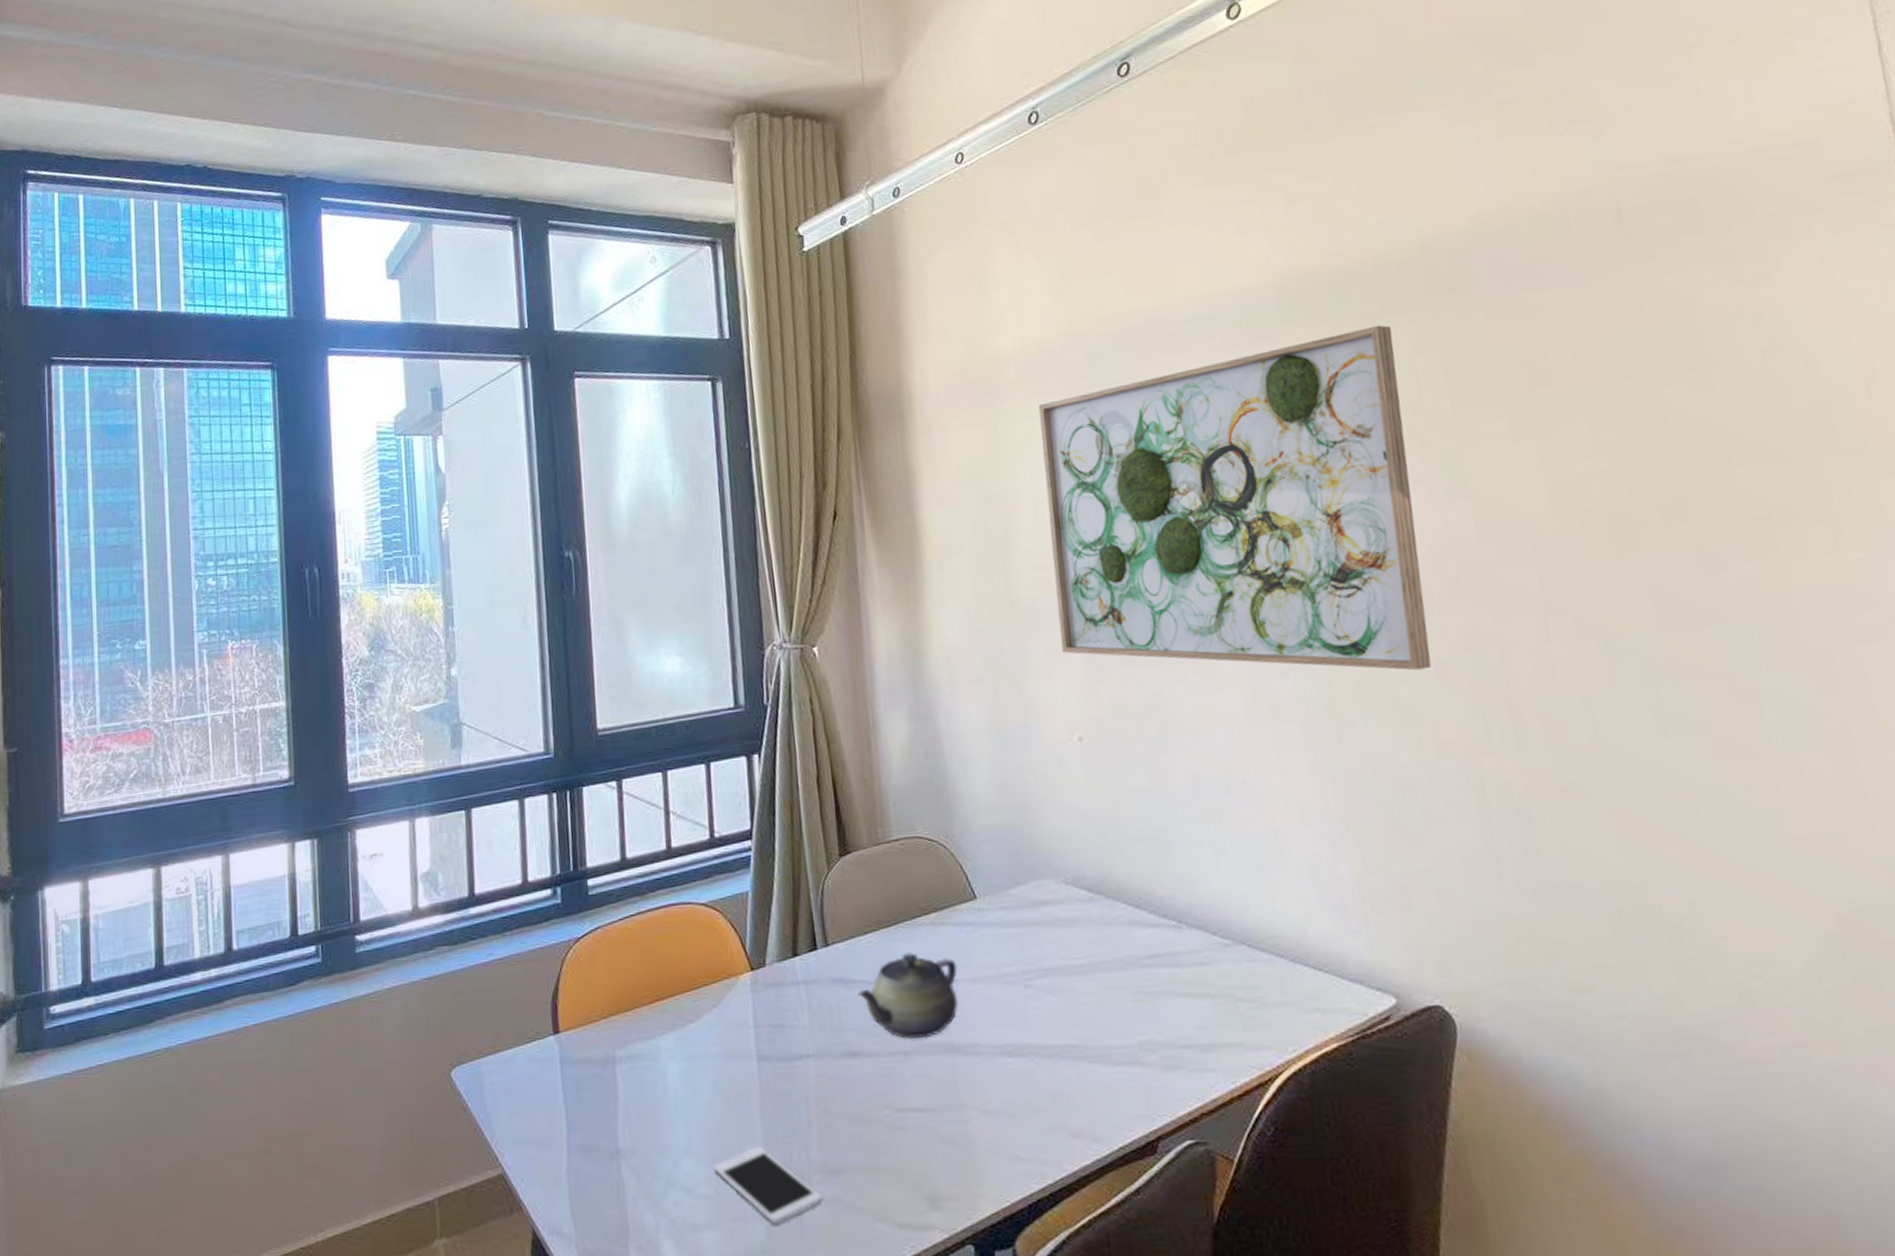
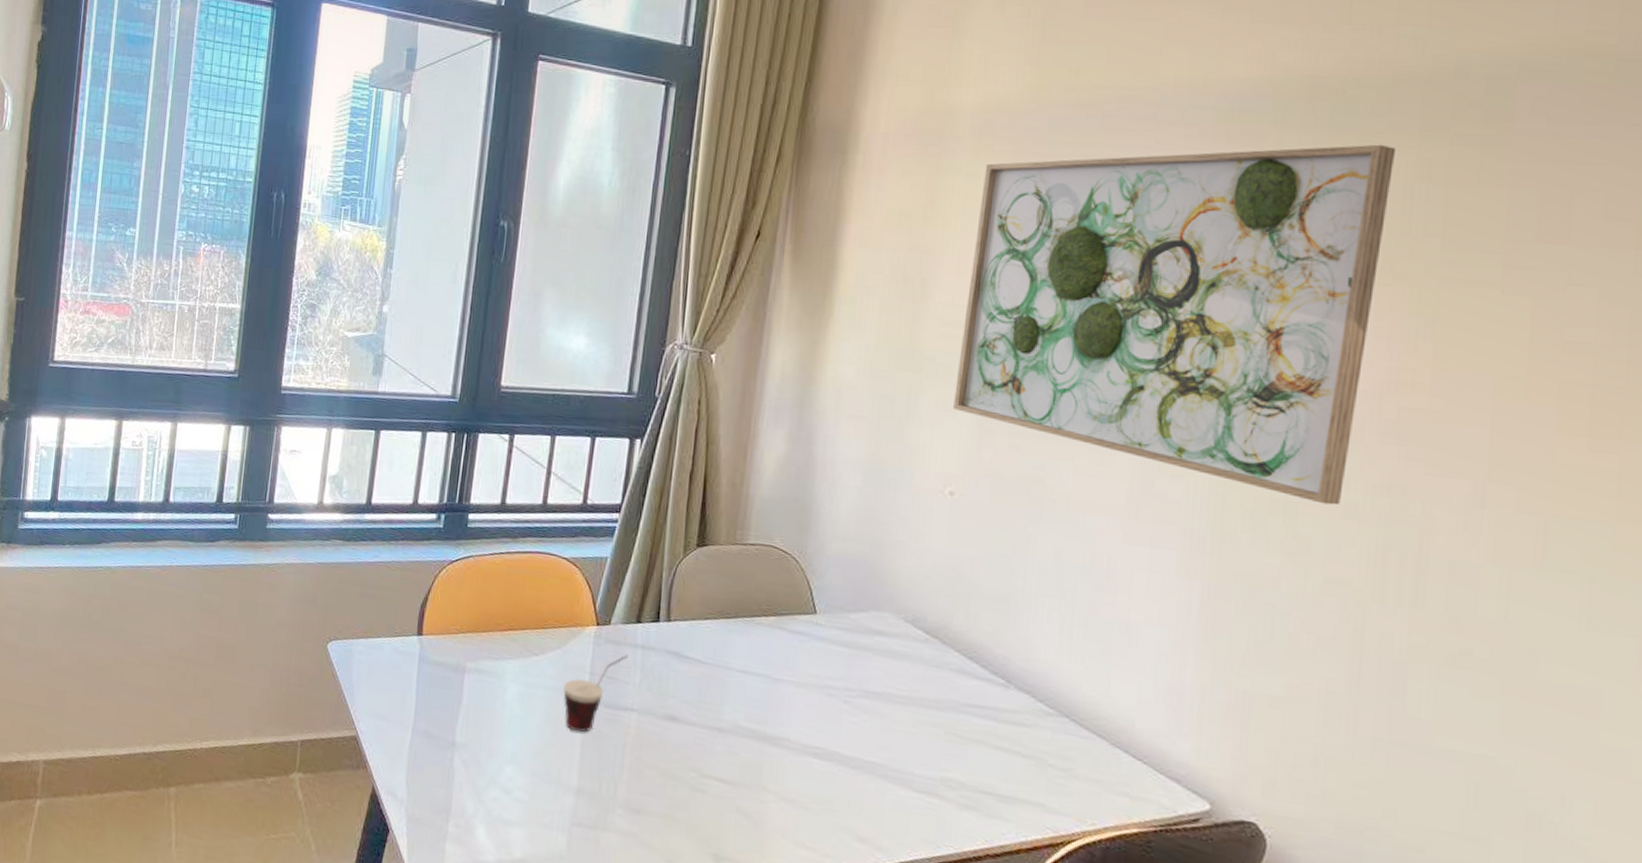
cell phone: present [713,1146,822,1226] -> none [531,771,620,840]
cup: none [728,995,792,1099] -> present [563,654,629,733]
teapot: present [858,951,959,1040] -> none [688,644,785,723]

